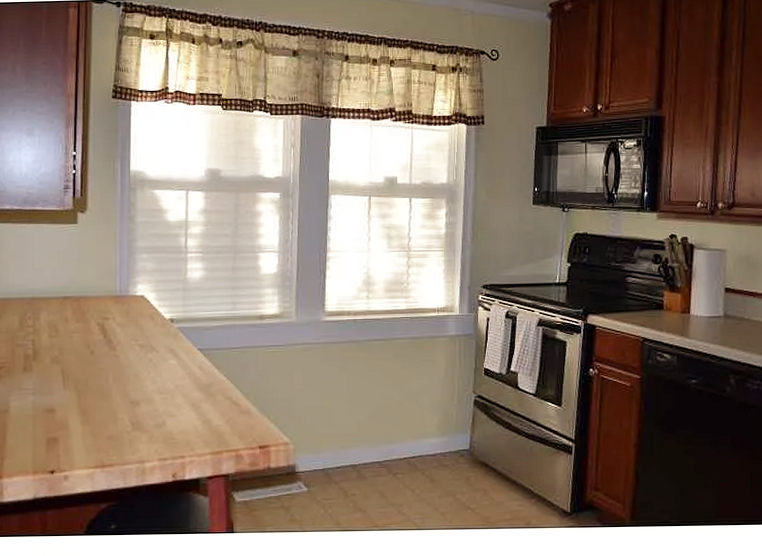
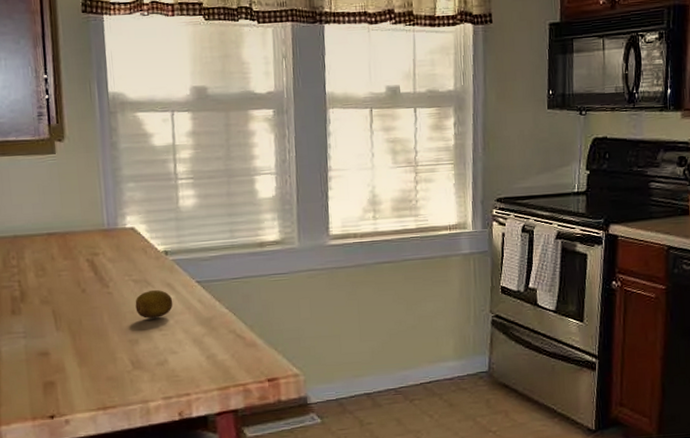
fruit: none [139,354,175,382] -> present [135,289,173,318]

